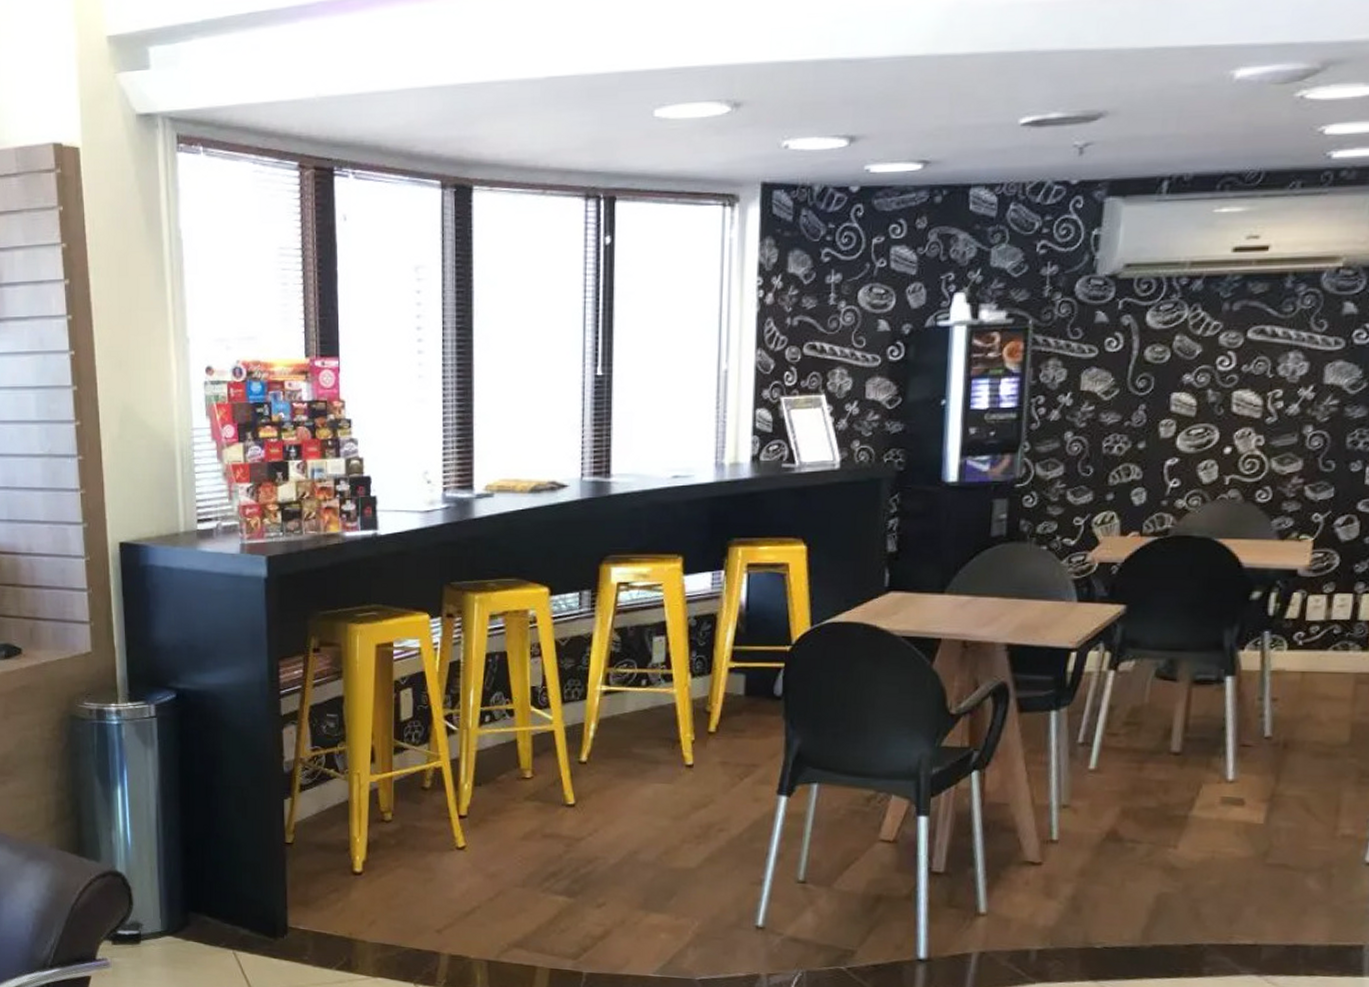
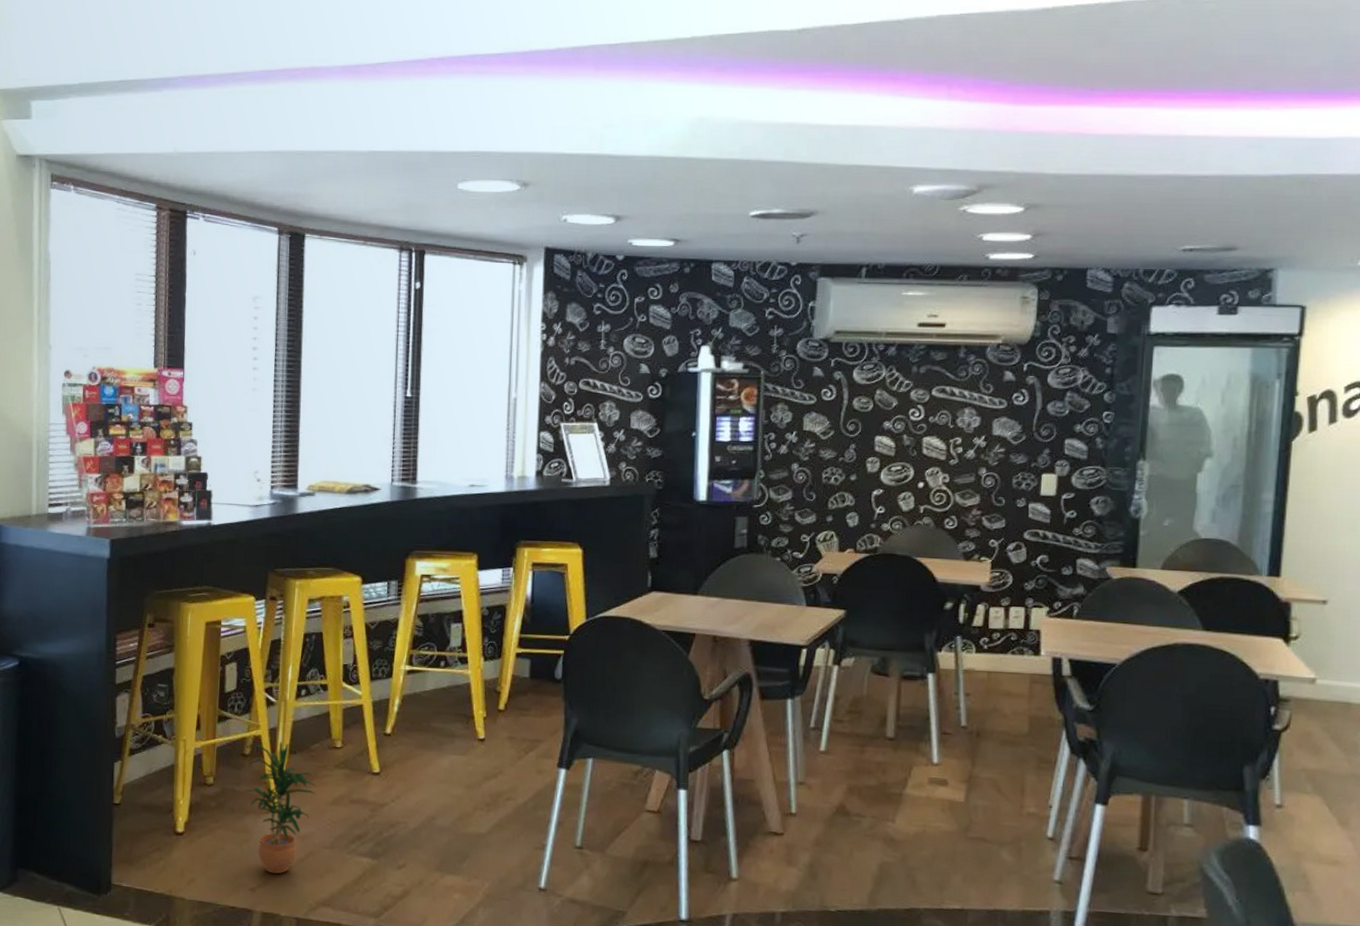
potted plant: none [426,772,505,914] -> present [245,741,316,874]

